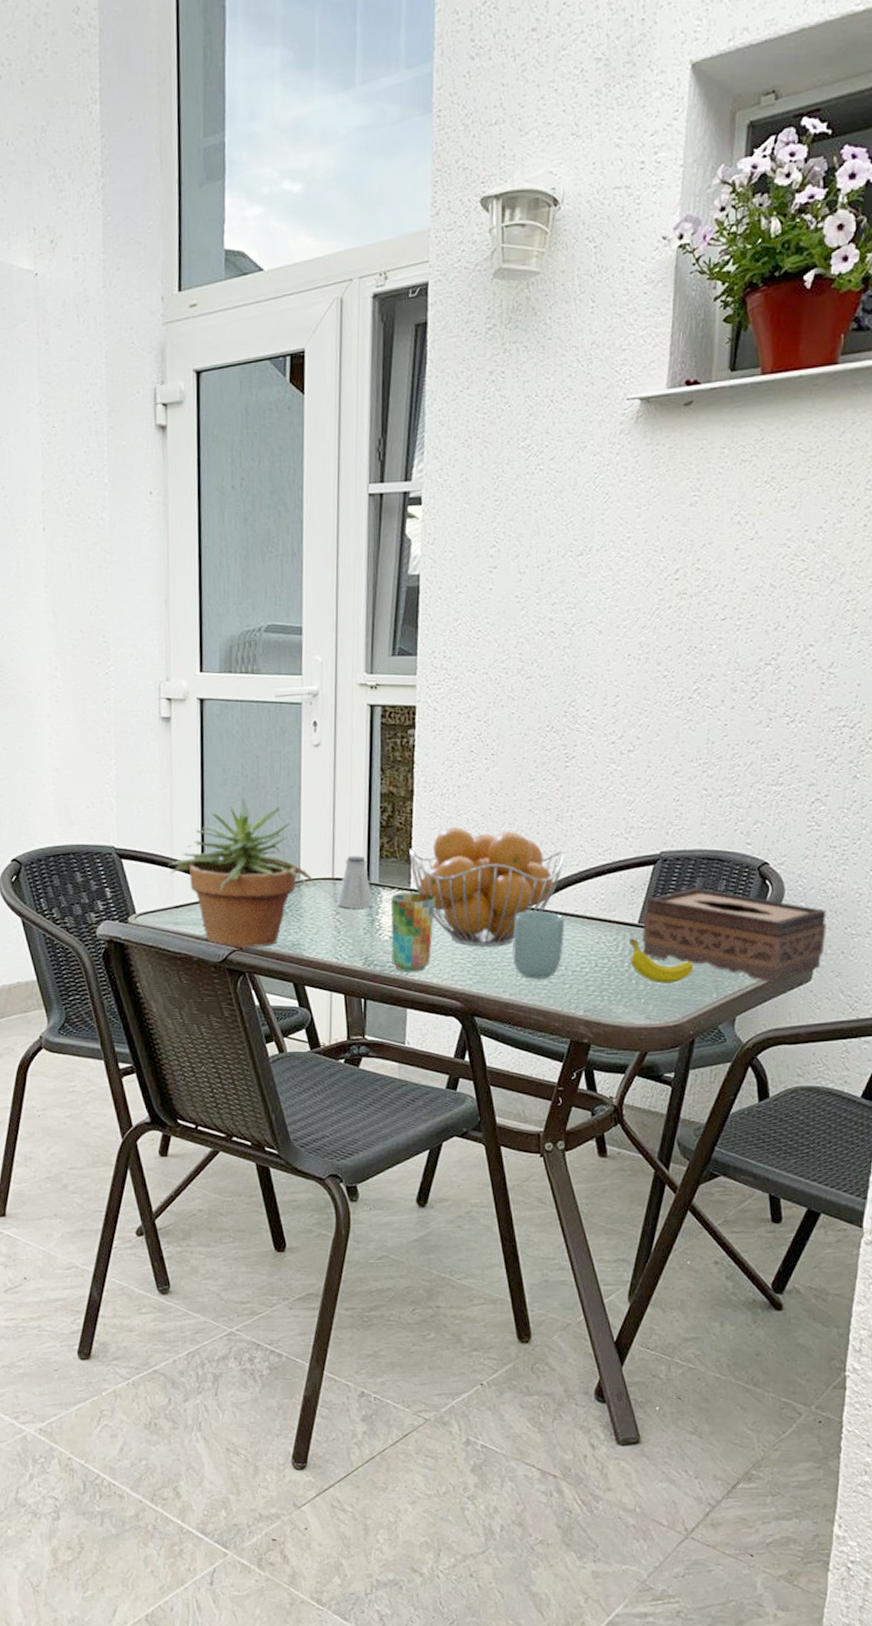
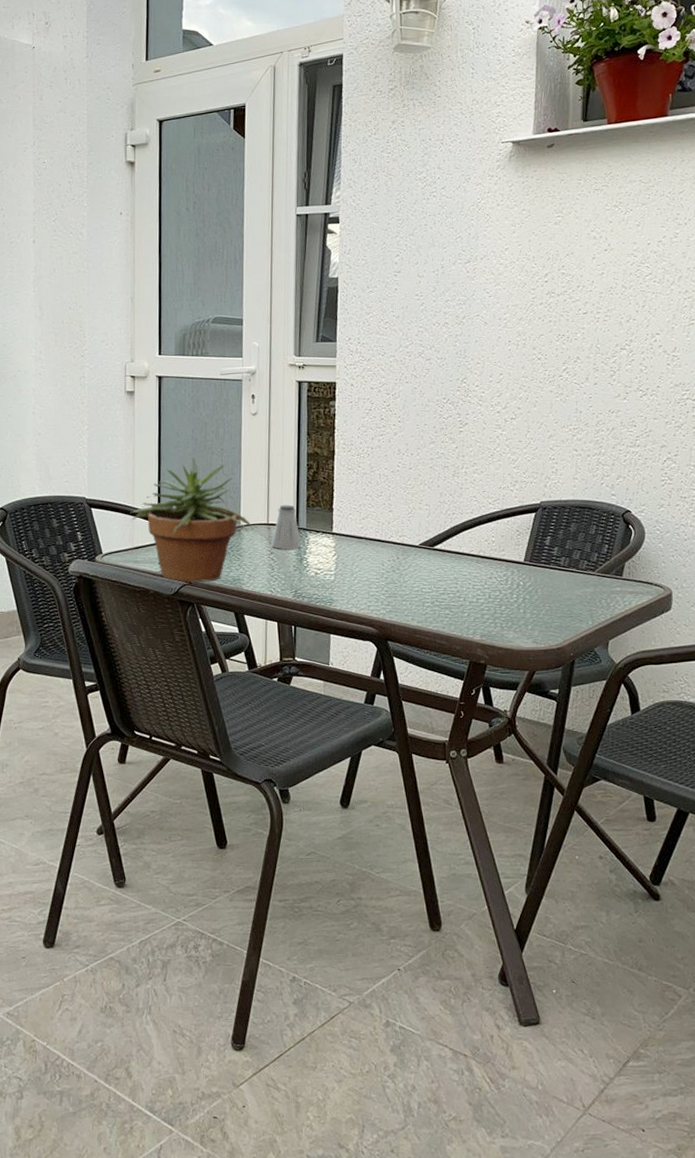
cup: present [390,892,435,972] -> none [316,535,354,603]
fruit basket: present [409,827,565,947] -> none [331,481,461,582]
cup: present [512,911,564,979] -> none [419,551,462,609]
fruit: present [628,938,694,984] -> none [516,574,572,613]
tissue box: present [643,888,826,982] -> none [528,532,682,611]

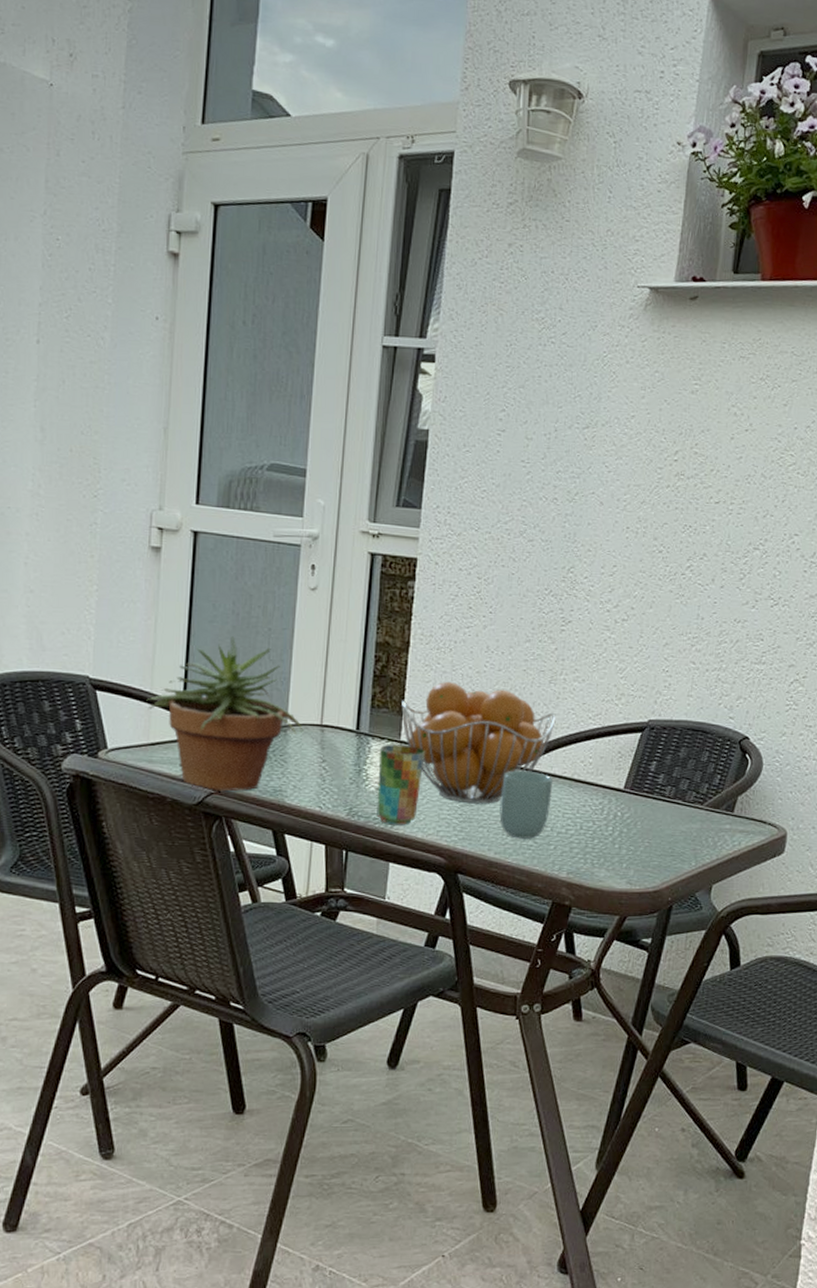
saltshaker: present [271,505,301,549] -> none [324,703,361,757]
cup: none [316,535,354,603] -> present [377,744,425,825]
fruit basket: none [331,481,461,582] -> present [401,682,556,804]
cup: none [419,551,462,609] -> present [499,770,552,839]

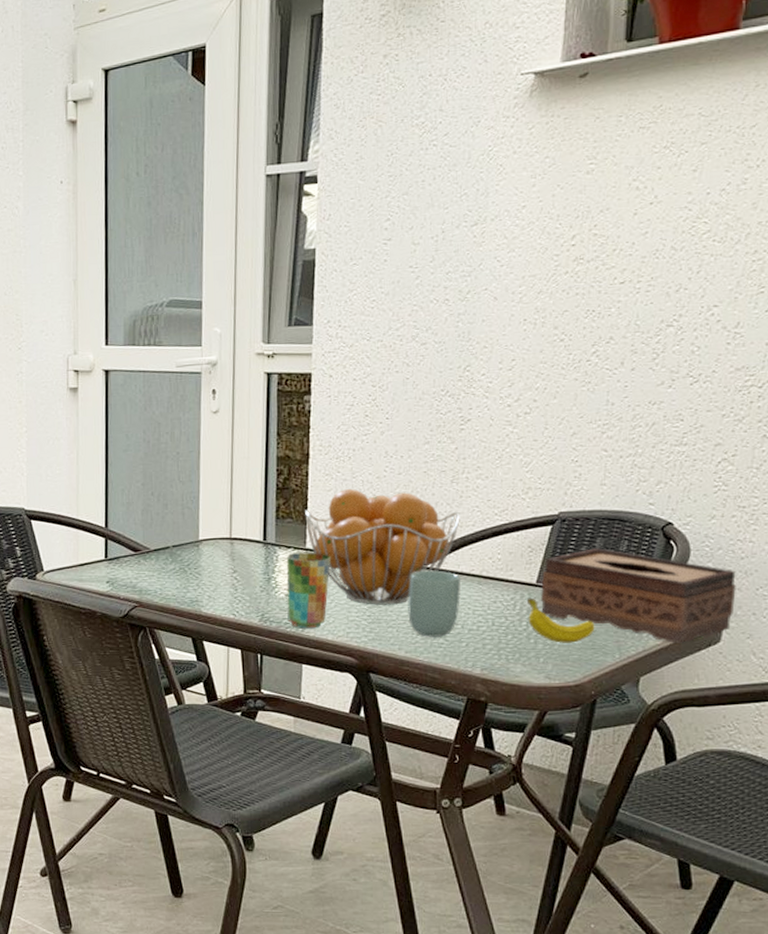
potted plant: present [146,636,302,792] -> none [74,462,213,605]
fruit: none [613,803,675,850] -> present [526,597,595,643]
tissue box: none [627,757,800,853] -> present [541,548,736,643]

